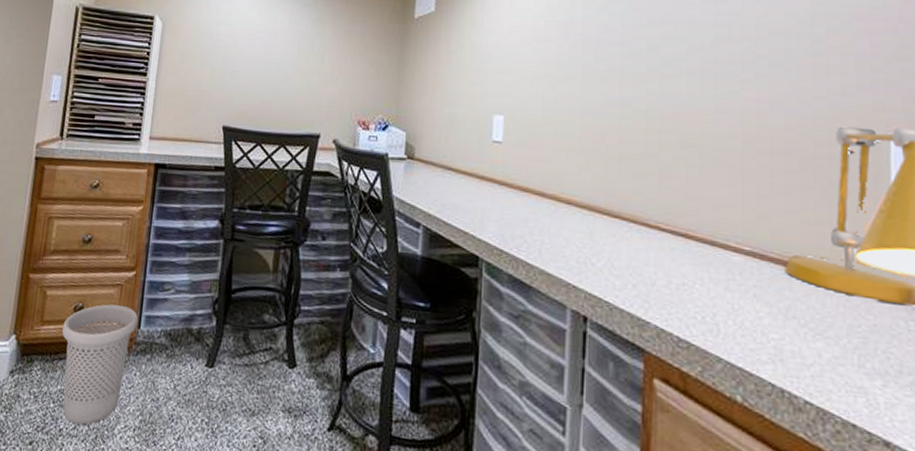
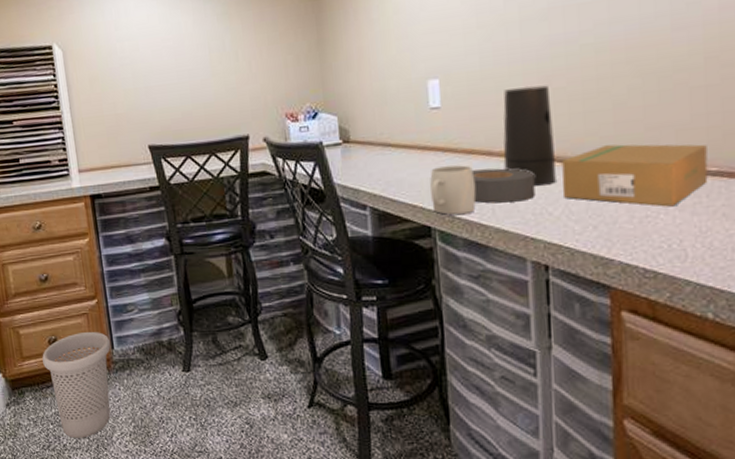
mug: none [483,198,527,250] -> present [430,165,477,215]
adhesive tape: none [522,208,582,247] -> present [471,168,535,203]
canister: none [554,137,603,236] -> present [503,85,556,186]
box: none [608,207,742,279] -> present [562,144,708,207]

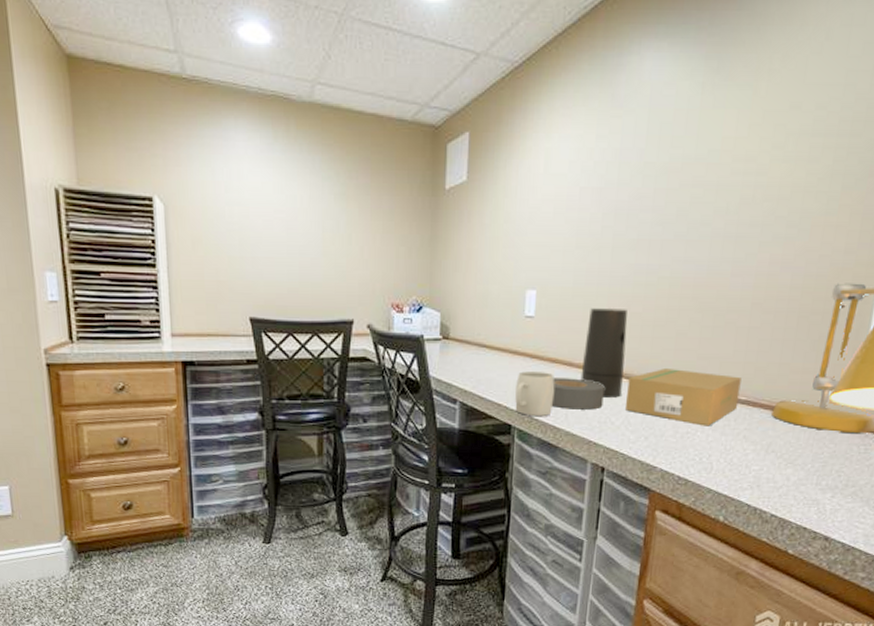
trash bin: present [42,331,111,438] -> none [115,499,191,603]

